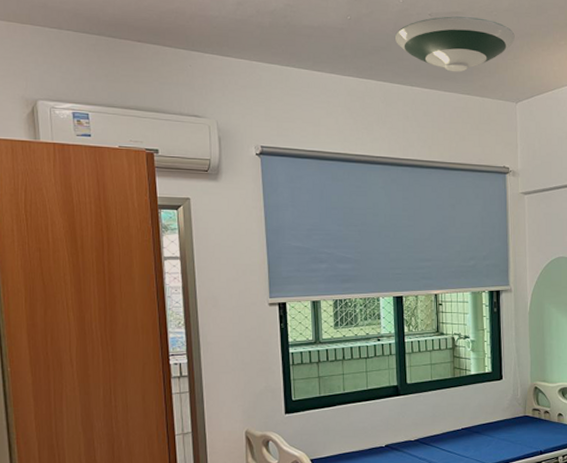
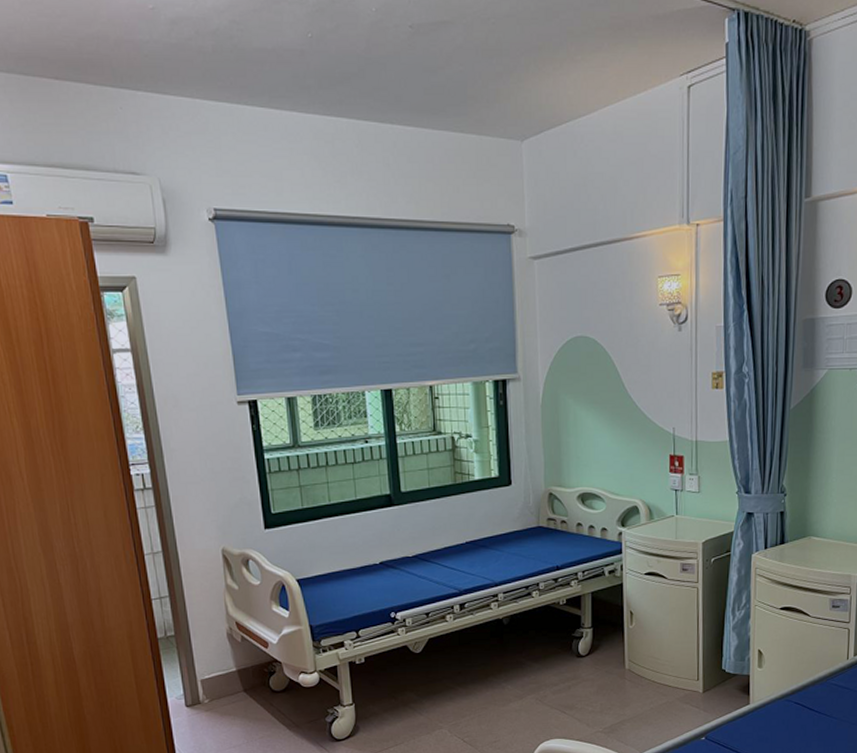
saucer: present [394,16,515,72] -> none [367,27,518,103]

